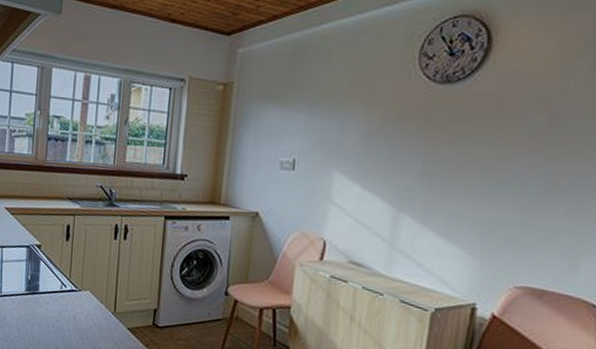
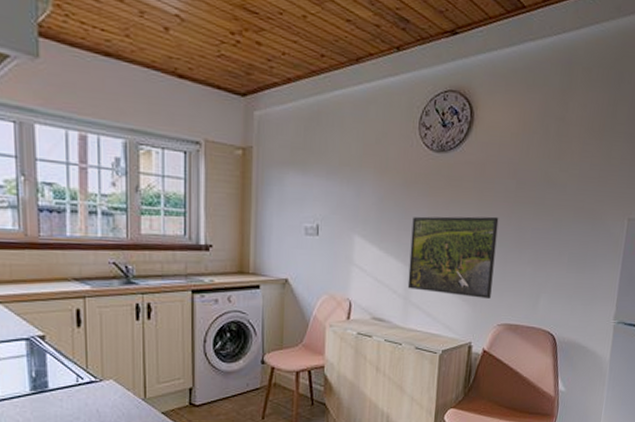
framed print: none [394,154,522,254] -> present [407,216,499,299]

